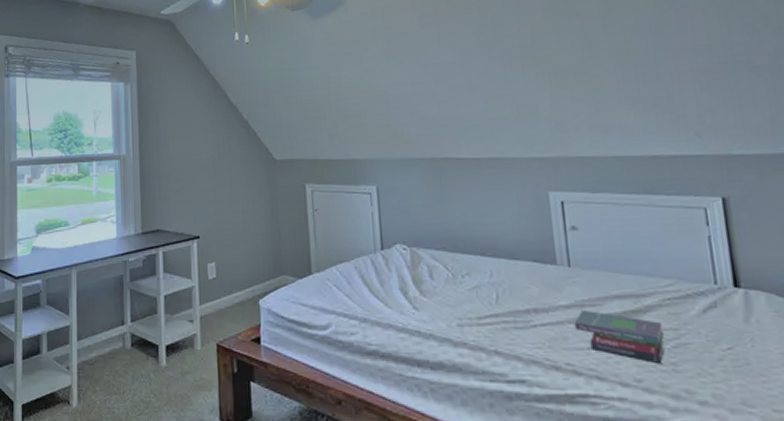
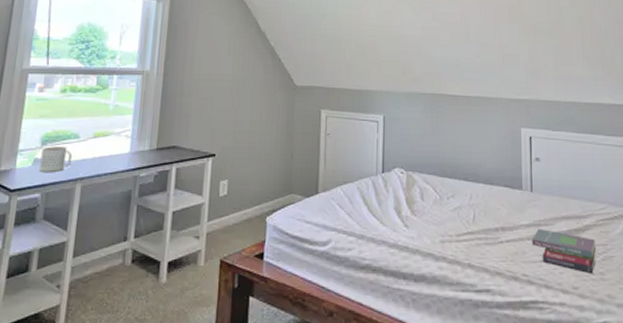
mug: none [37,234,65,260] -> present [39,146,72,173]

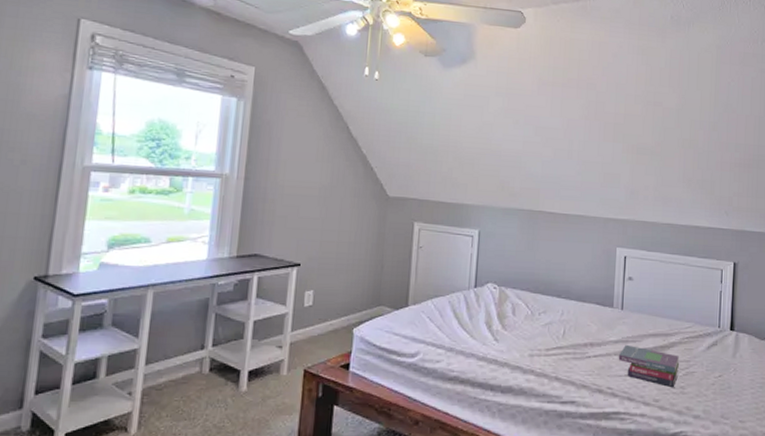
mug: present [39,146,72,173] -> none [106,250,143,278]

